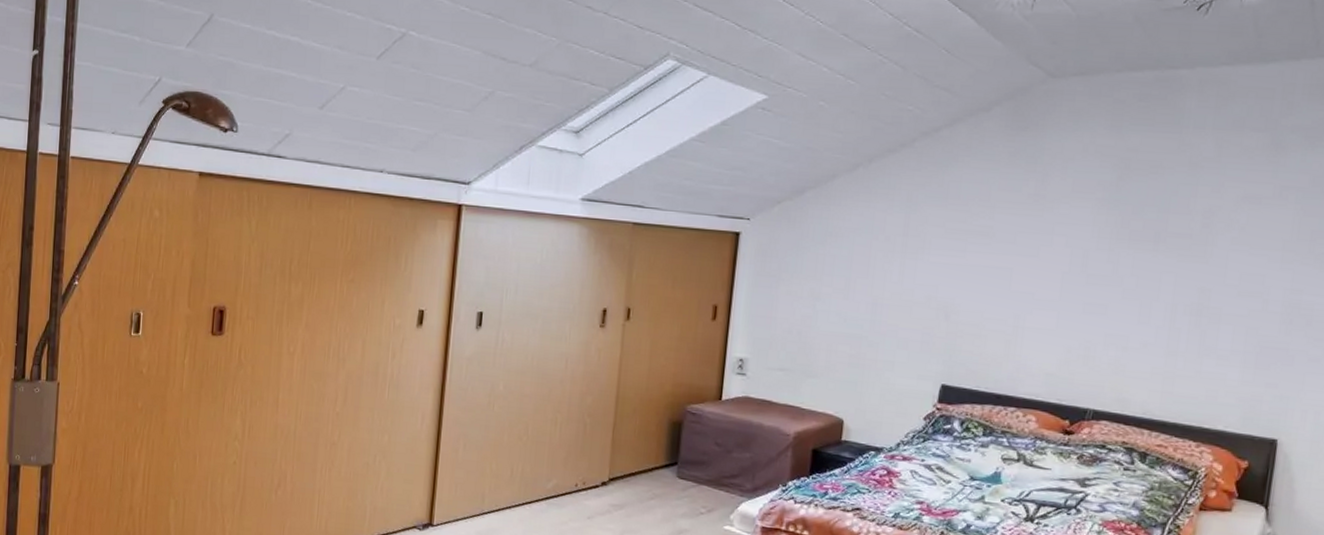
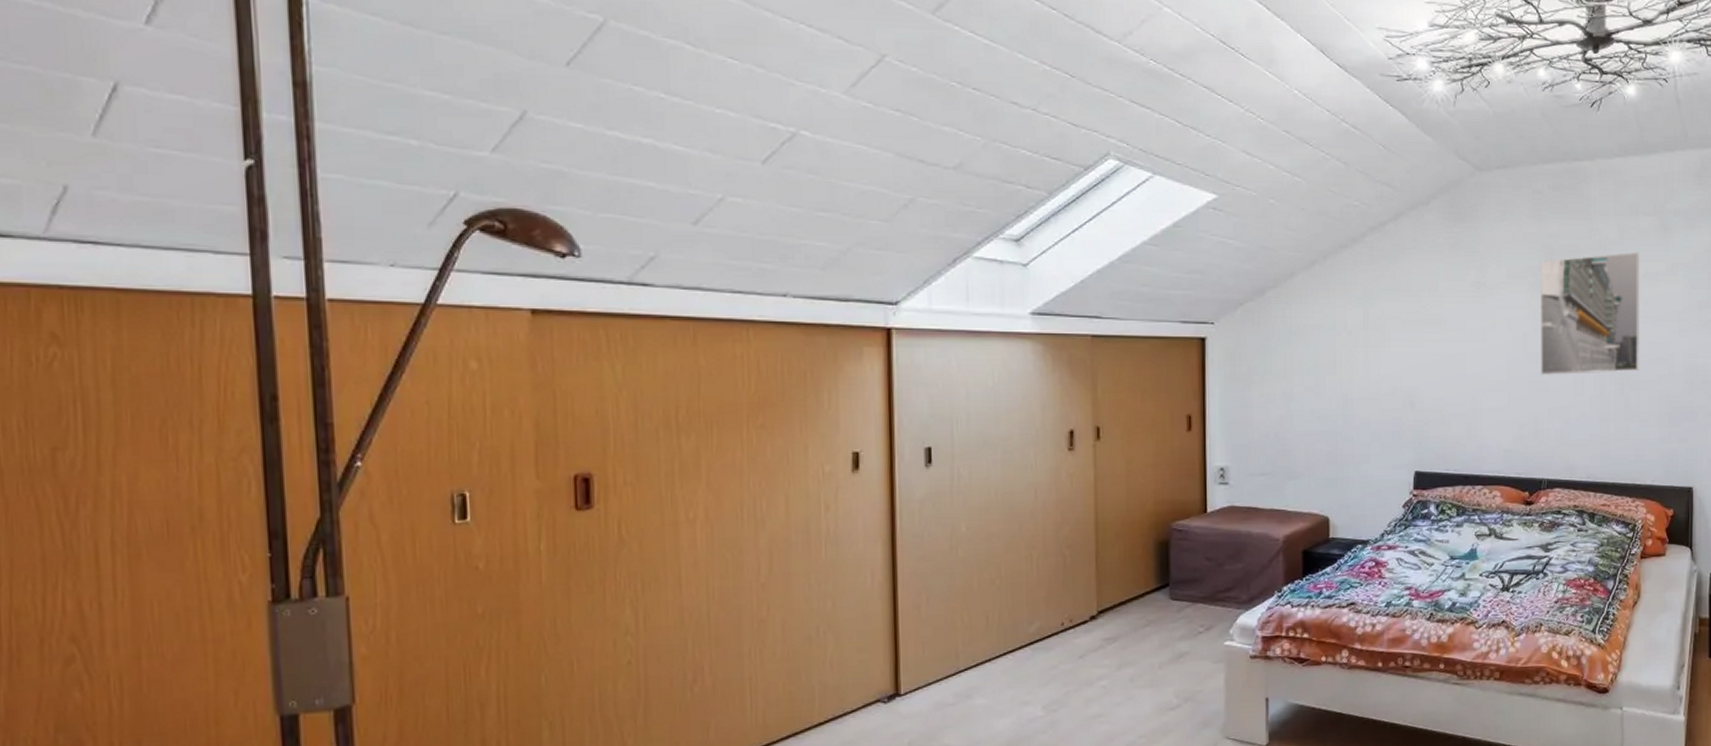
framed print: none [1100,170,1239,304] -> present [1540,251,1640,376]

